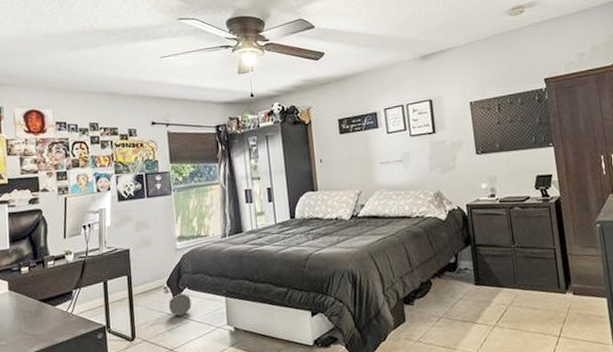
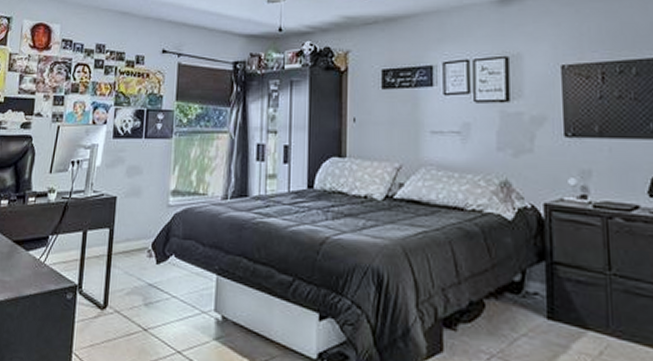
ball: present [168,294,192,316] -> none [149,261,176,288]

